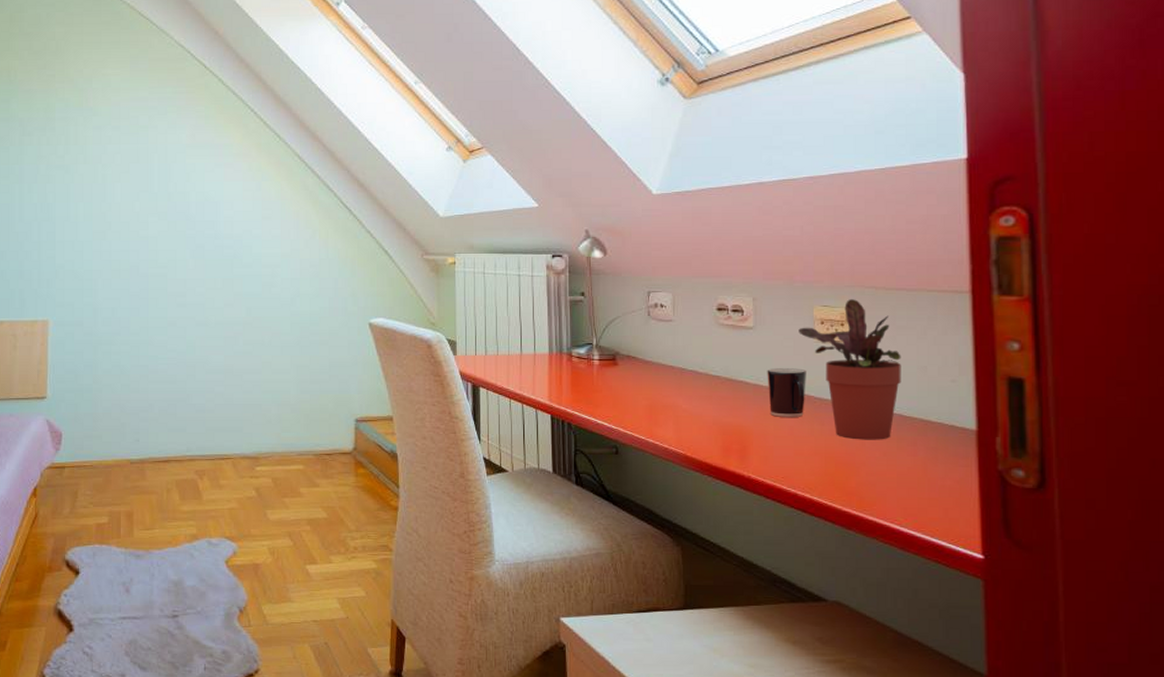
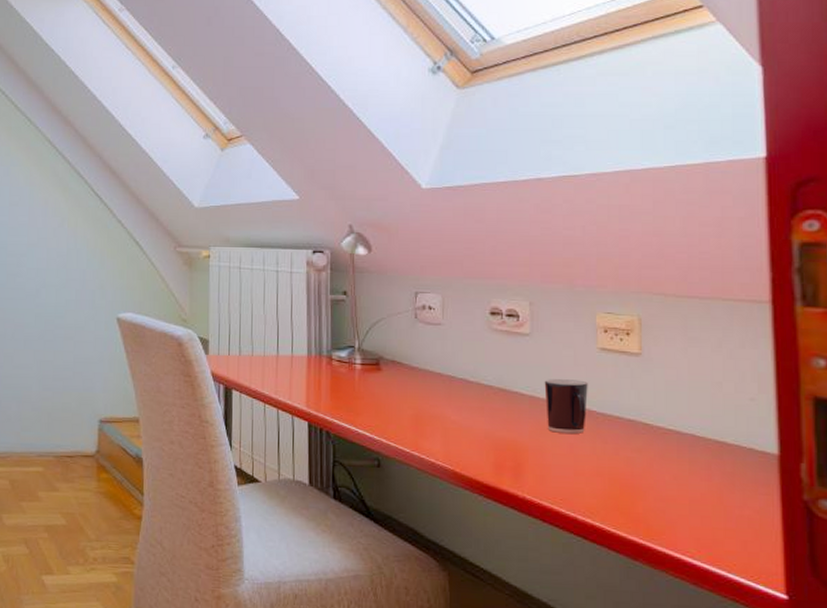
potted plant: present [798,299,901,440] -> none [579,306,694,462]

